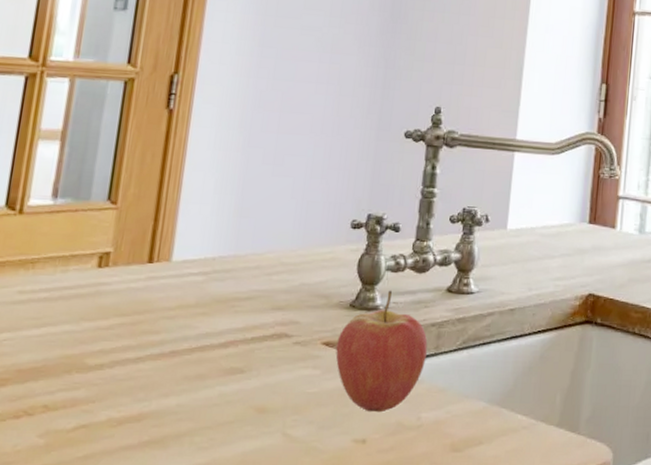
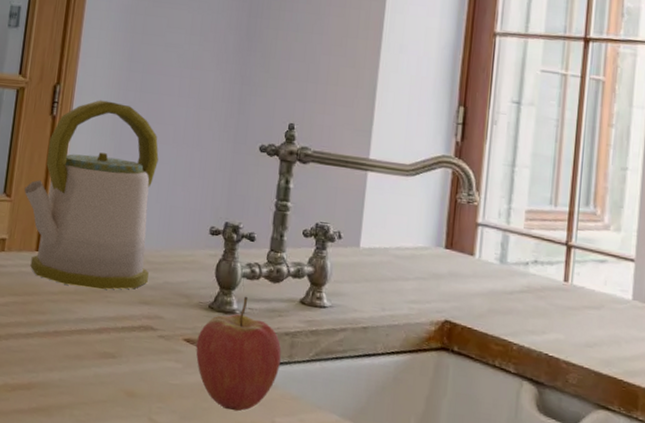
kettle: none [134,89,294,299] -> present [24,100,159,290]

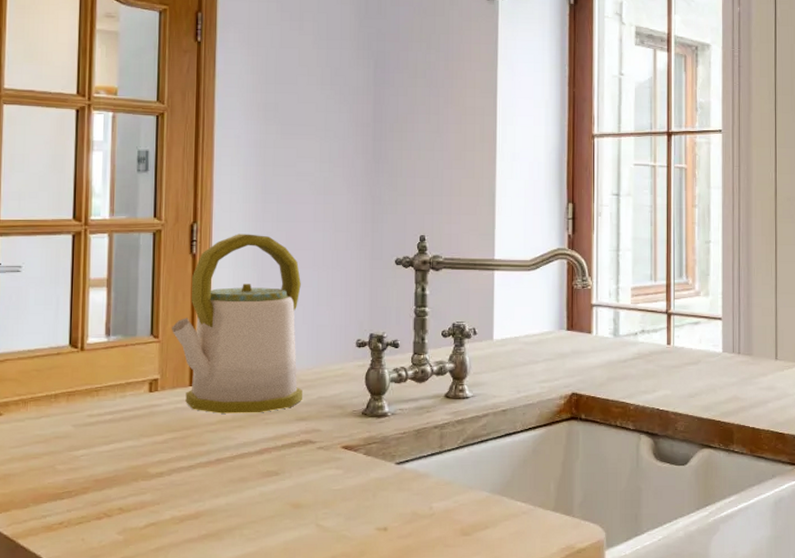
fruit: present [196,296,282,412] -> none [354,398,432,504]

